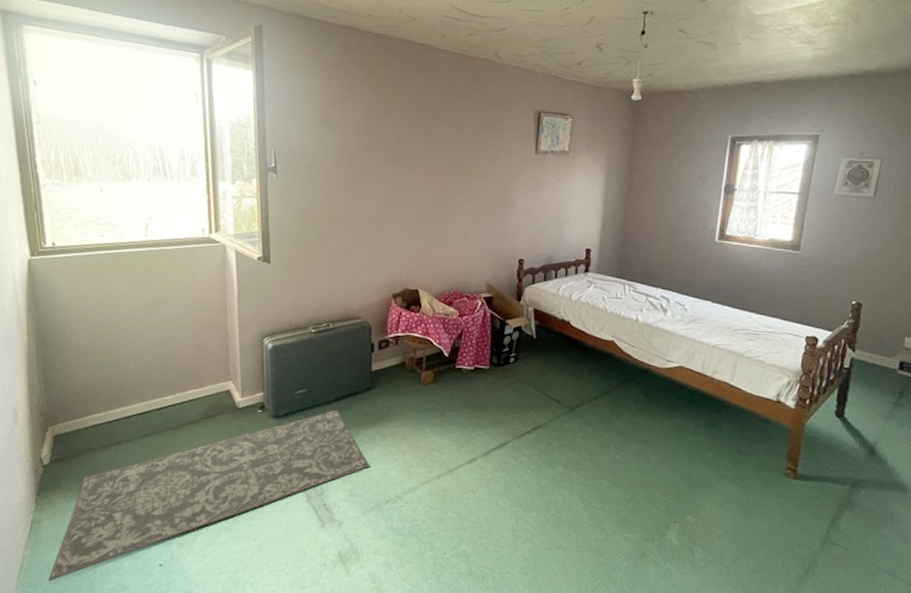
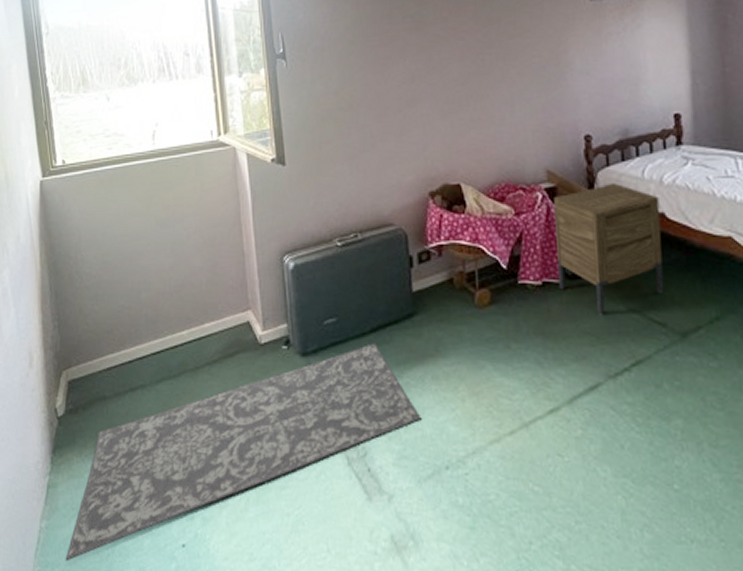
nightstand: none [487,296,567,393] -> present [554,182,664,315]

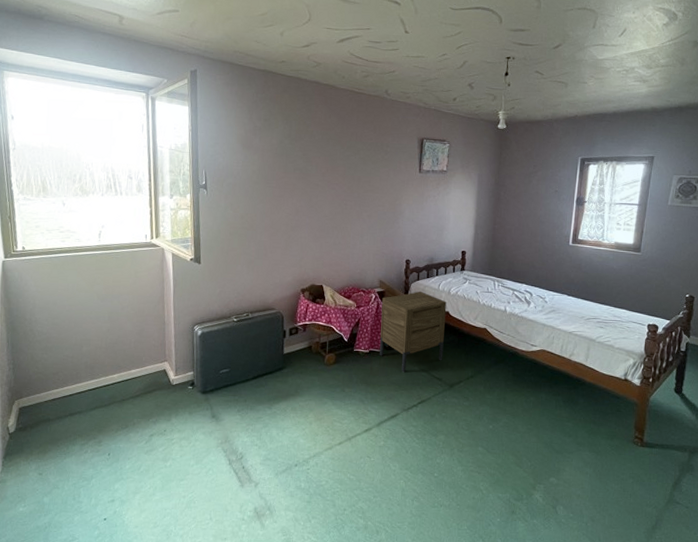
rug: present [65,343,422,562] -> none [10,386,282,533]

